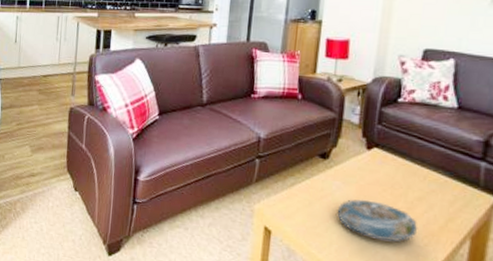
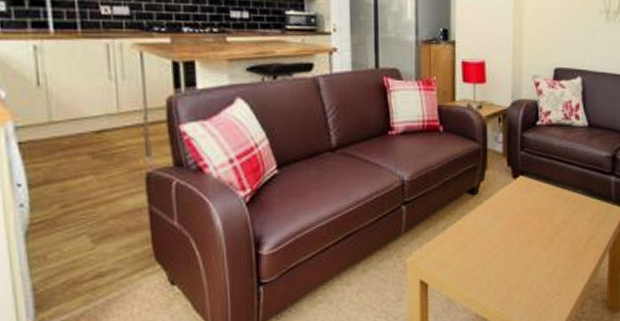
decorative bowl: present [337,199,418,242] -> none [492,231,566,270]

